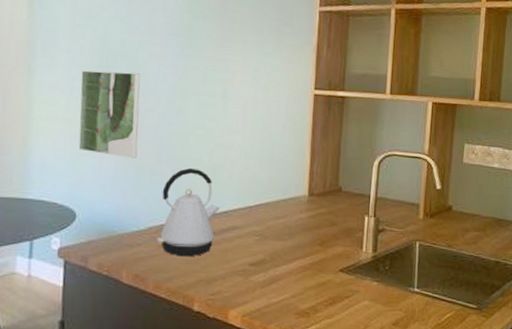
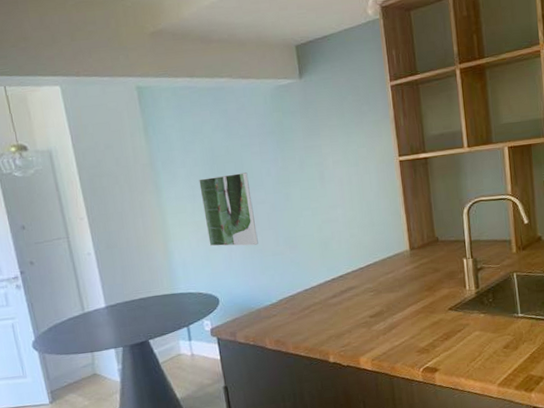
kettle: present [156,168,220,257] -> none [285,244,336,320]

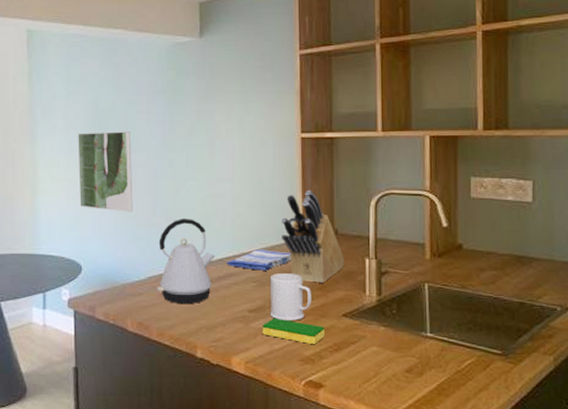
kettle: none [285,244,336,320] -> present [156,219,215,305]
dish towel: none [346,262,402,282] -> present [227,249,292,271]
dish sponge: none [382,319,436,337] -> present [262,318,325,345]
mug: none [384,280,422,321] -> present [269,273,311,321]
knife block: none [390,206,446,285] -> present [282,190,344,283]

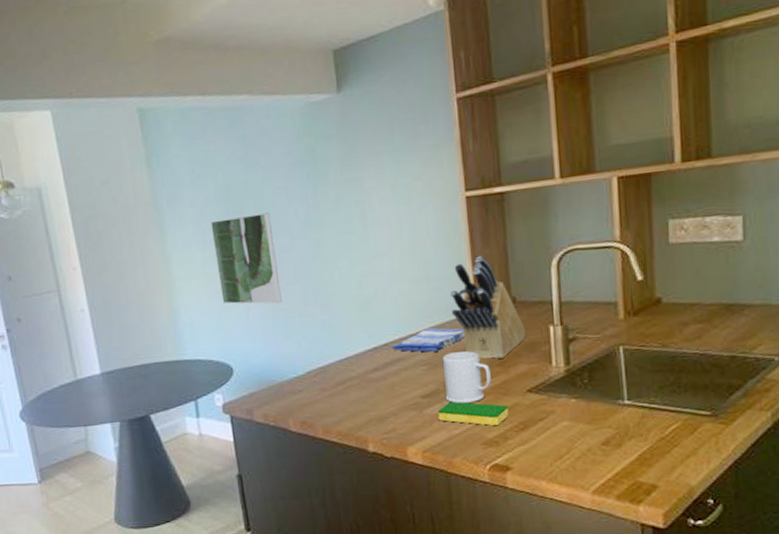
kettle: present [156,219,215,305] -> none [314,303,379,398]

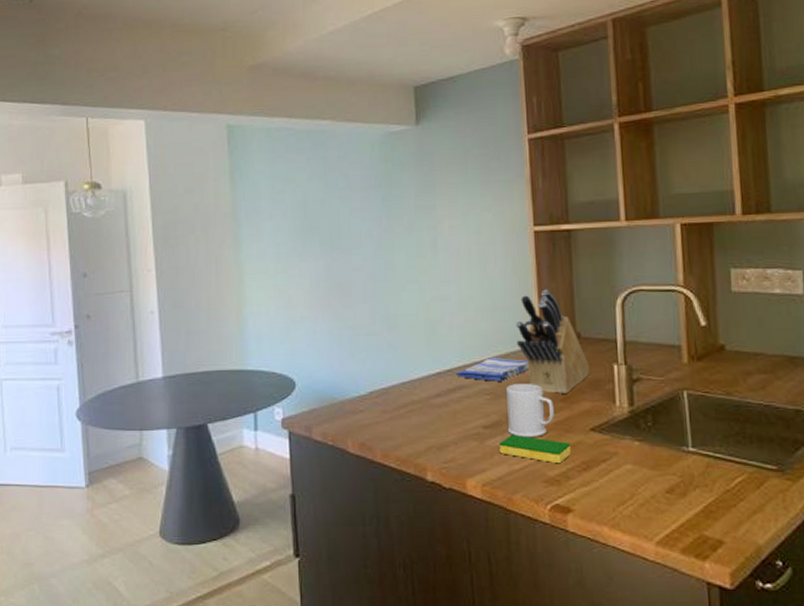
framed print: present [210,213,282,304] -> none [286,232,350,321]

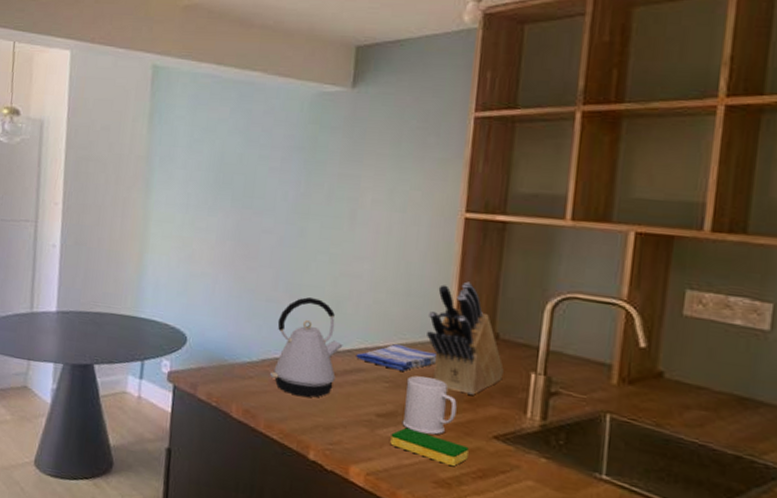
kettle: none [378,326,443,422] -> present [269,297,343,398]

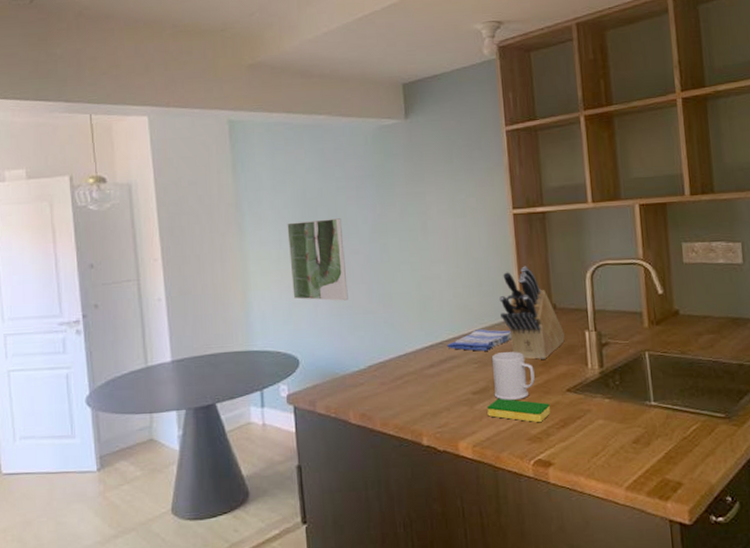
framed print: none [192,186,259,283] -> present [287,218,348,301]
kettle: present [269,297,343,398] -> none [376,303,435,392]

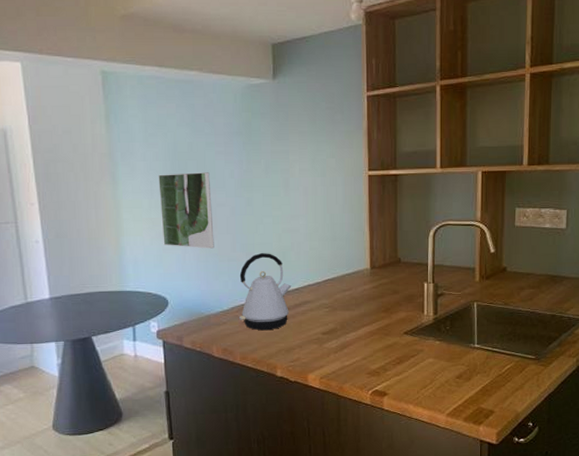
kettle: none [376,303,435,392] -> present [238,253,292,331]
dish towel: present [447,329,512,351] -> none [302,278,360,298]
dish sponge: present [487,398,550,423] -> none [334,338,389,360]
mug: present [491,352,535,400] -> none [340,299,377,340]
knife block: present [499,266,565,359] -> none [351,223,406,306]

